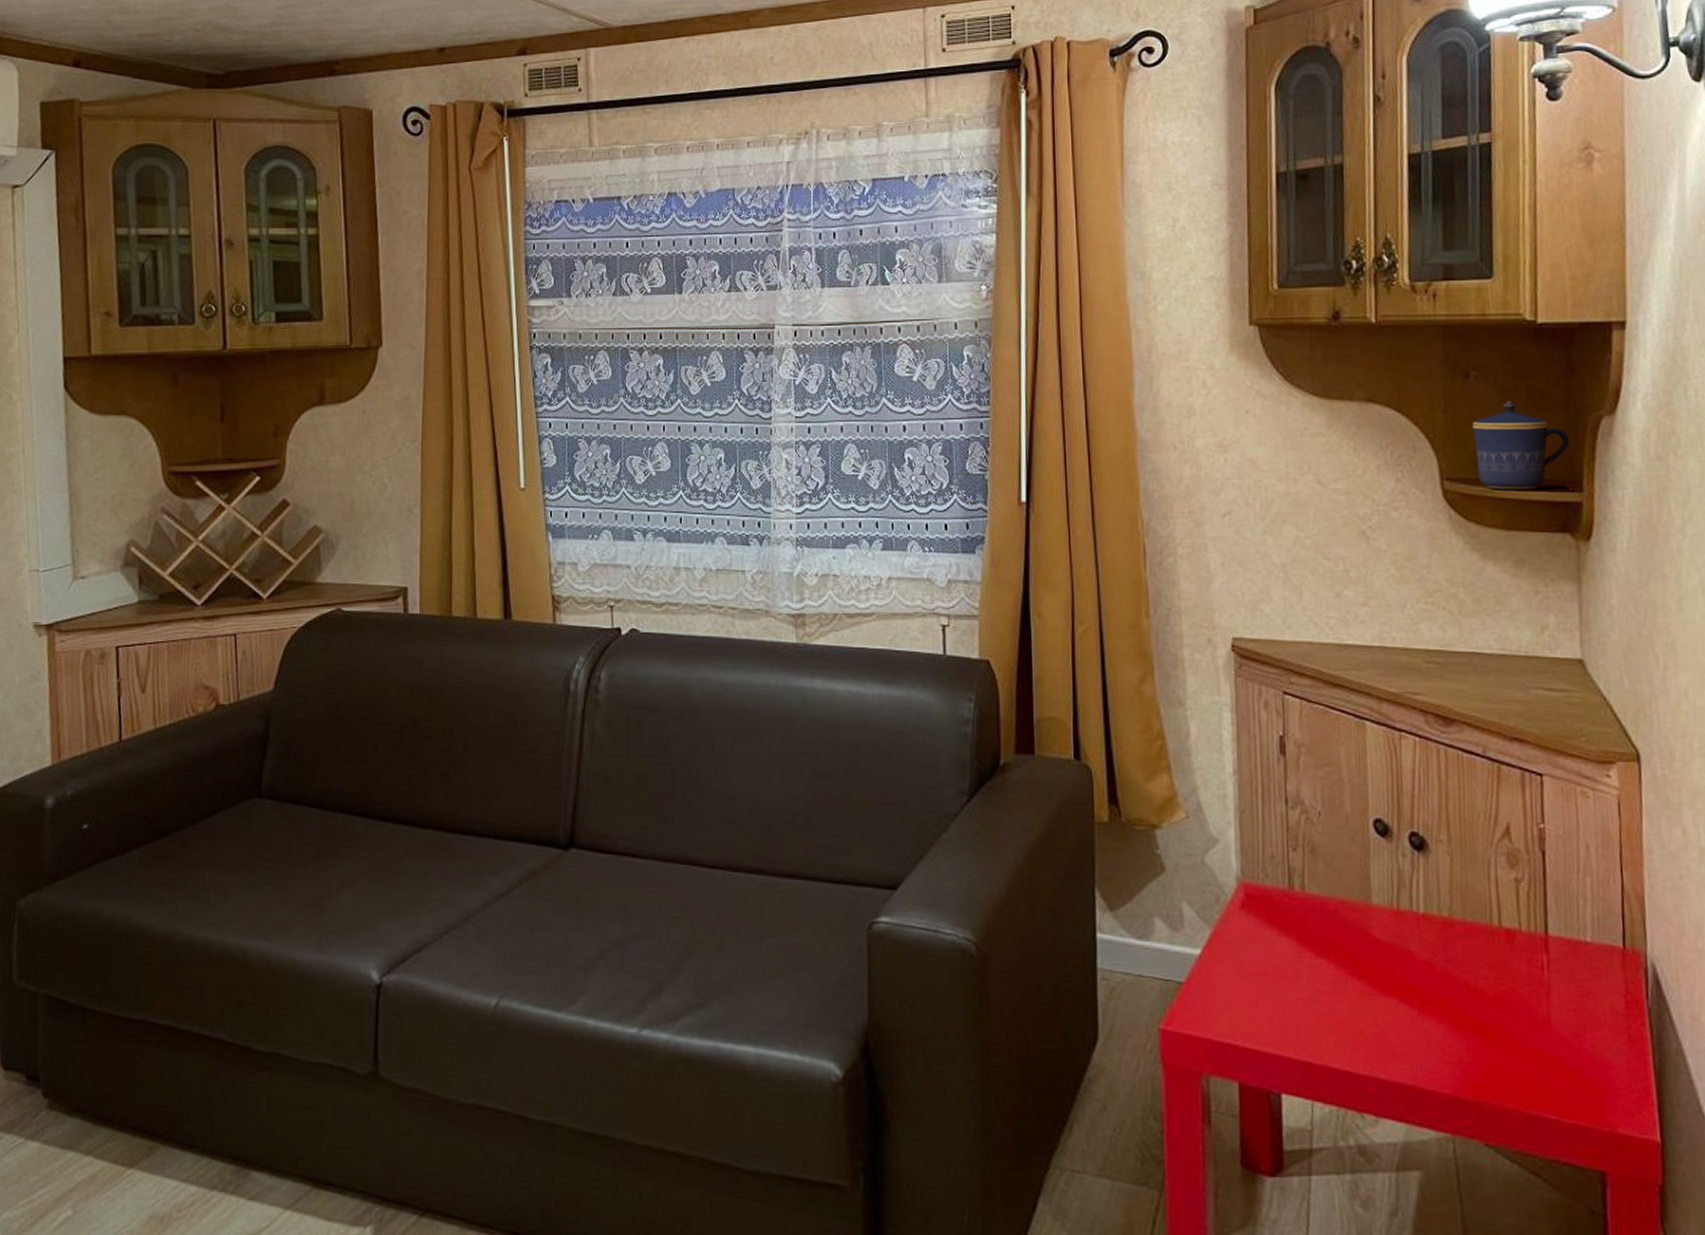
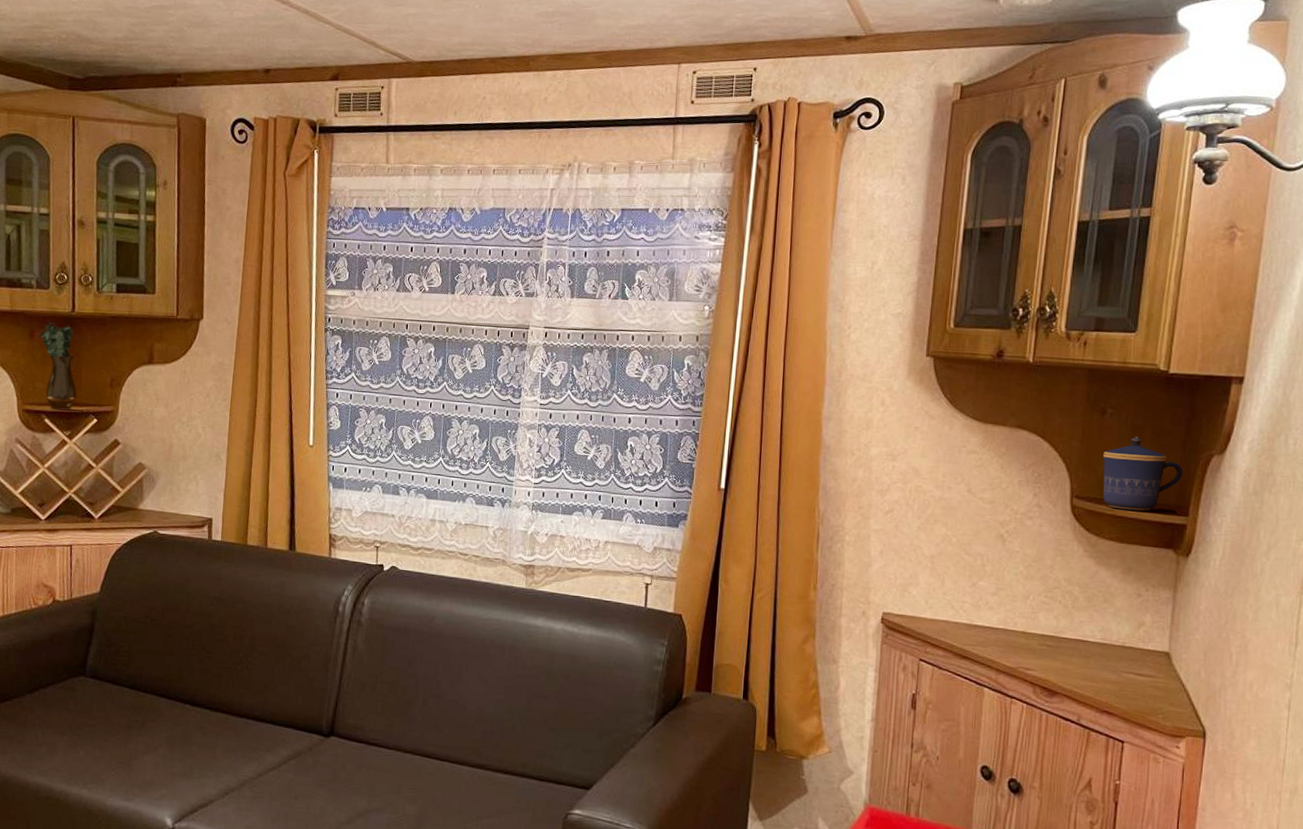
vase: none [184,361,234,469] -> present [39,320,77,411]

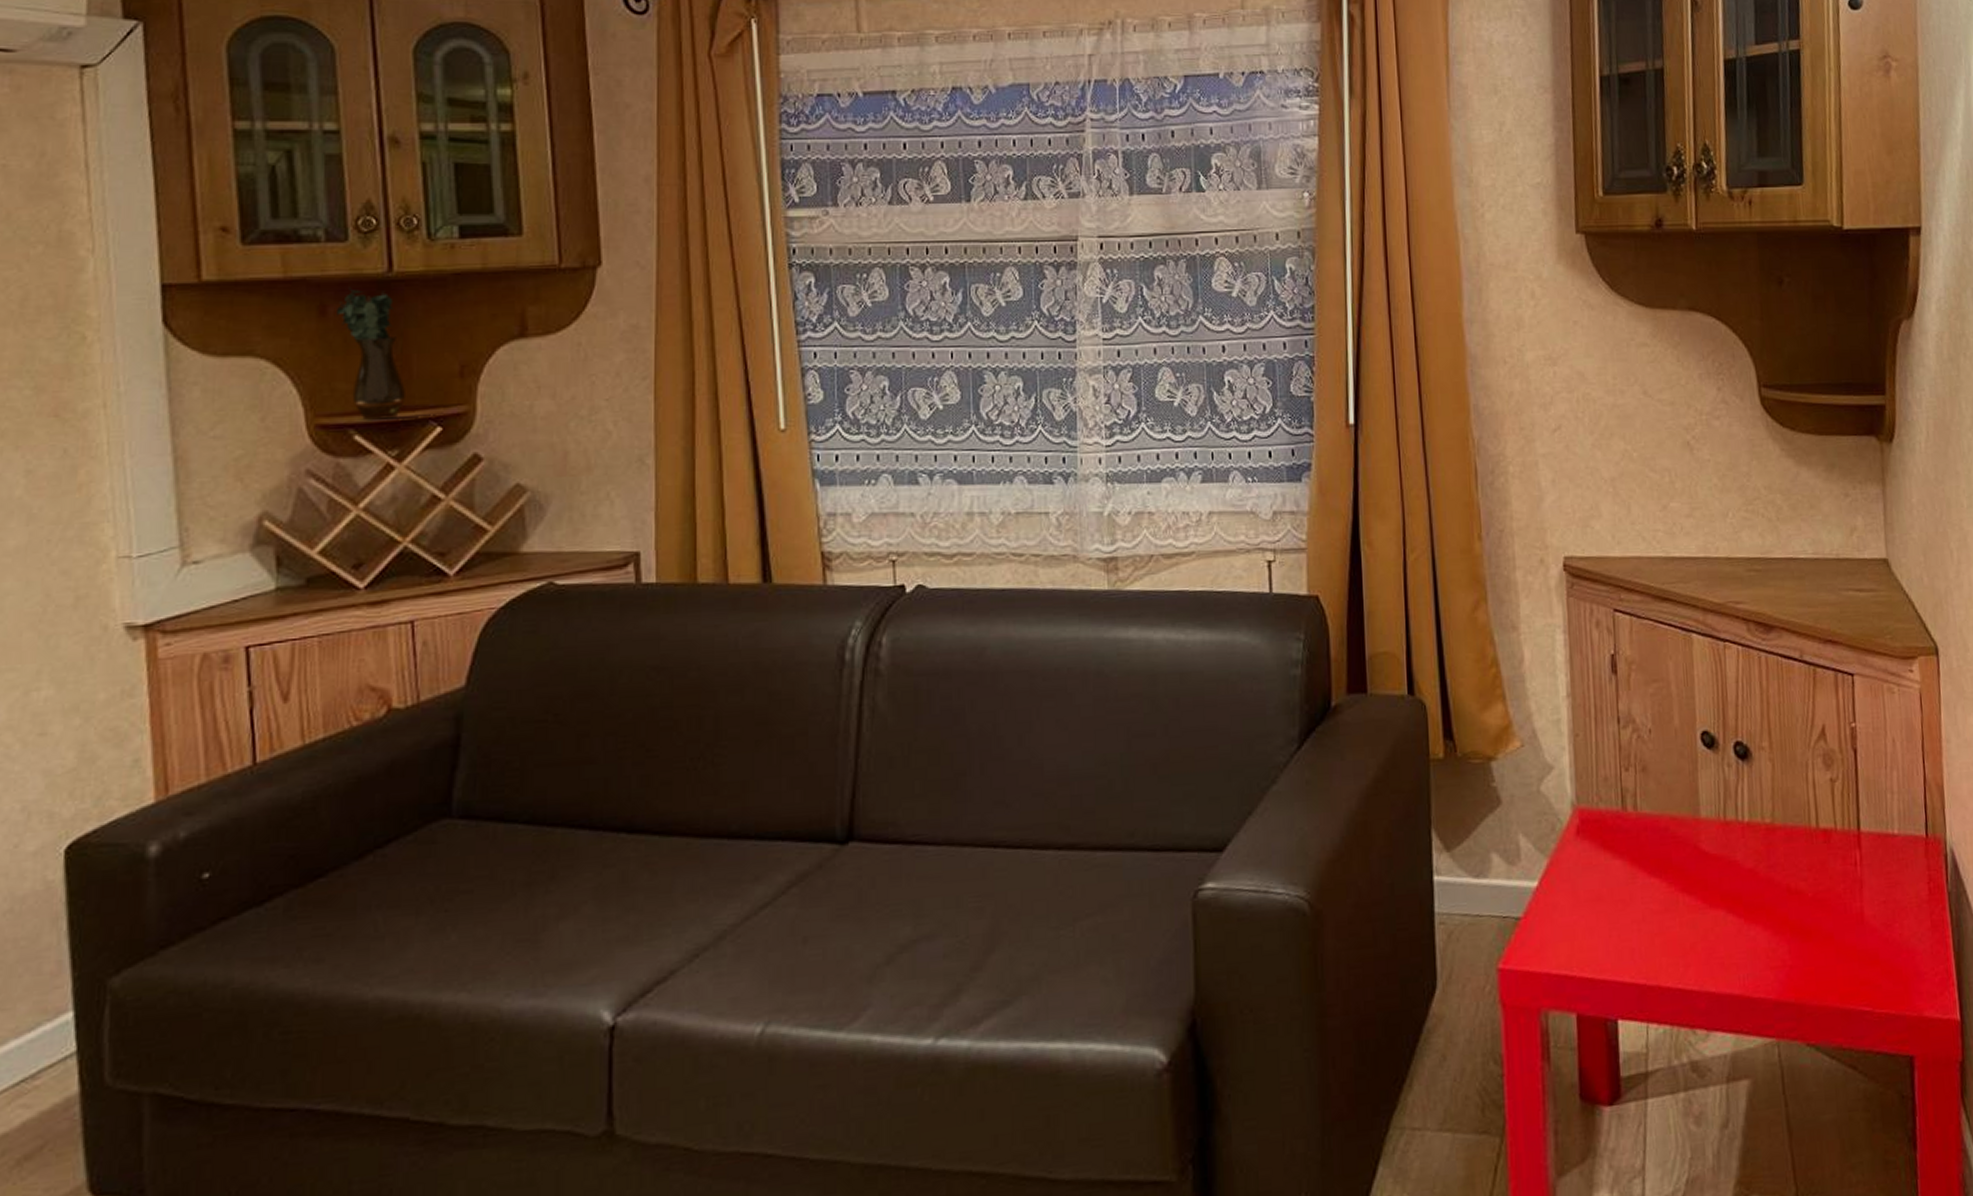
decorative jar: present [1103,436,1183,512] -> none [1787,306,1874,396]

